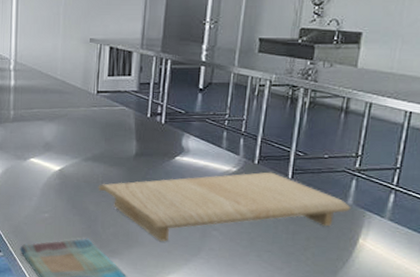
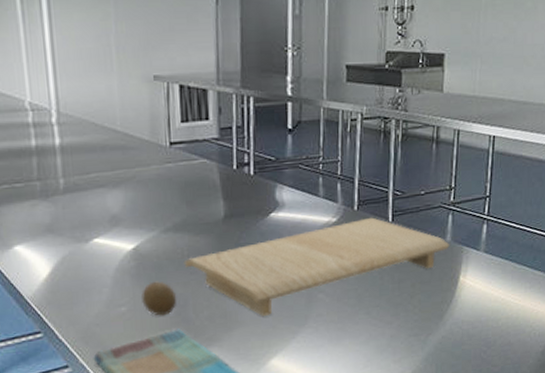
fruit: none [61,197,90,226] -> present [141,281,177,316]

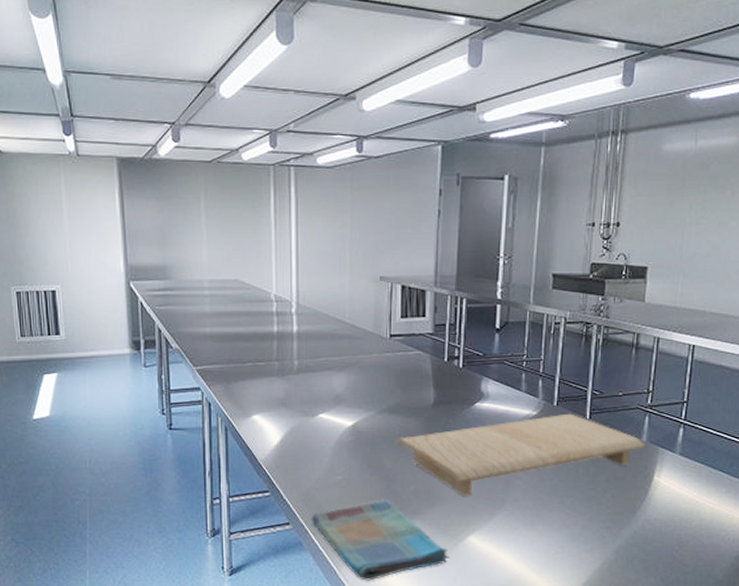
fruit: present [141,281,177,316] -> none [356,456,387,487]

